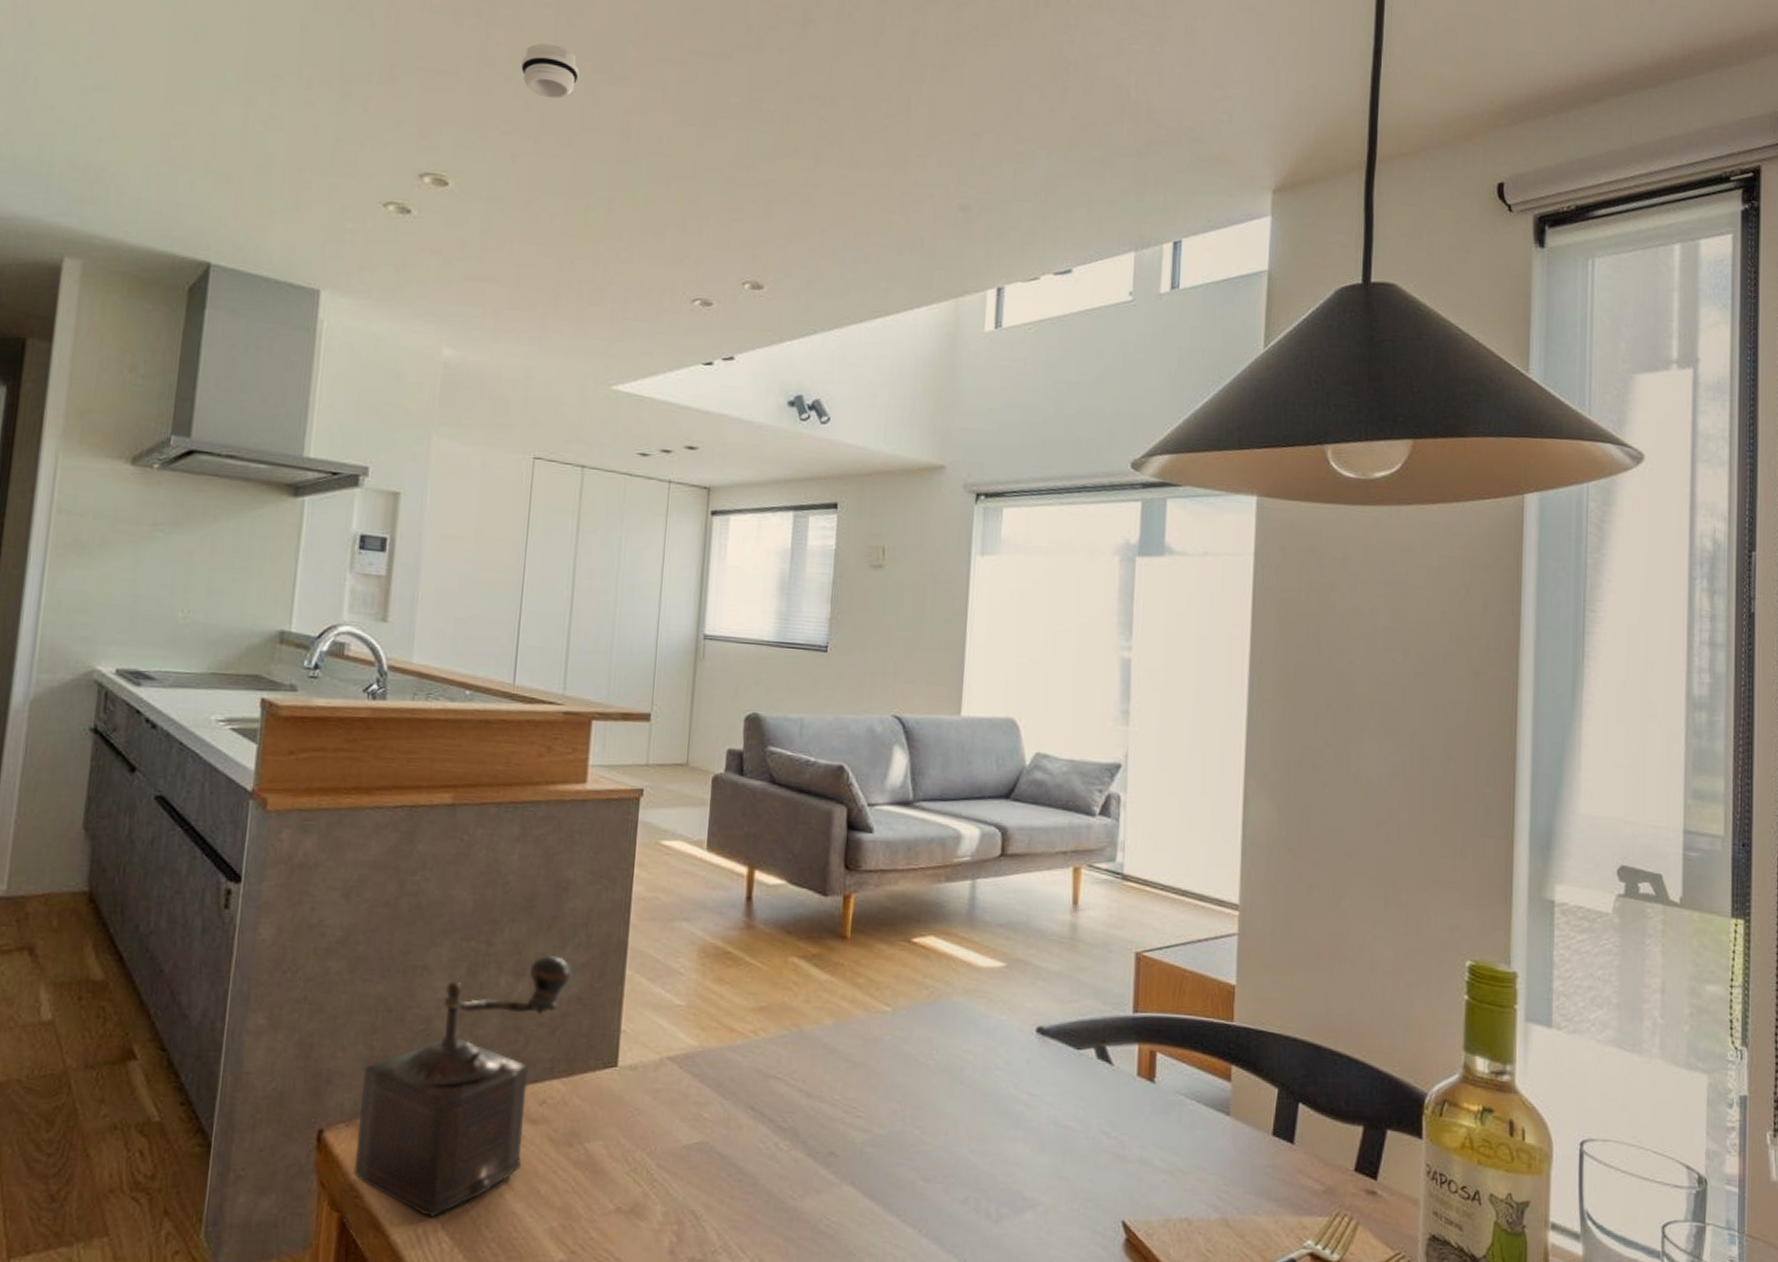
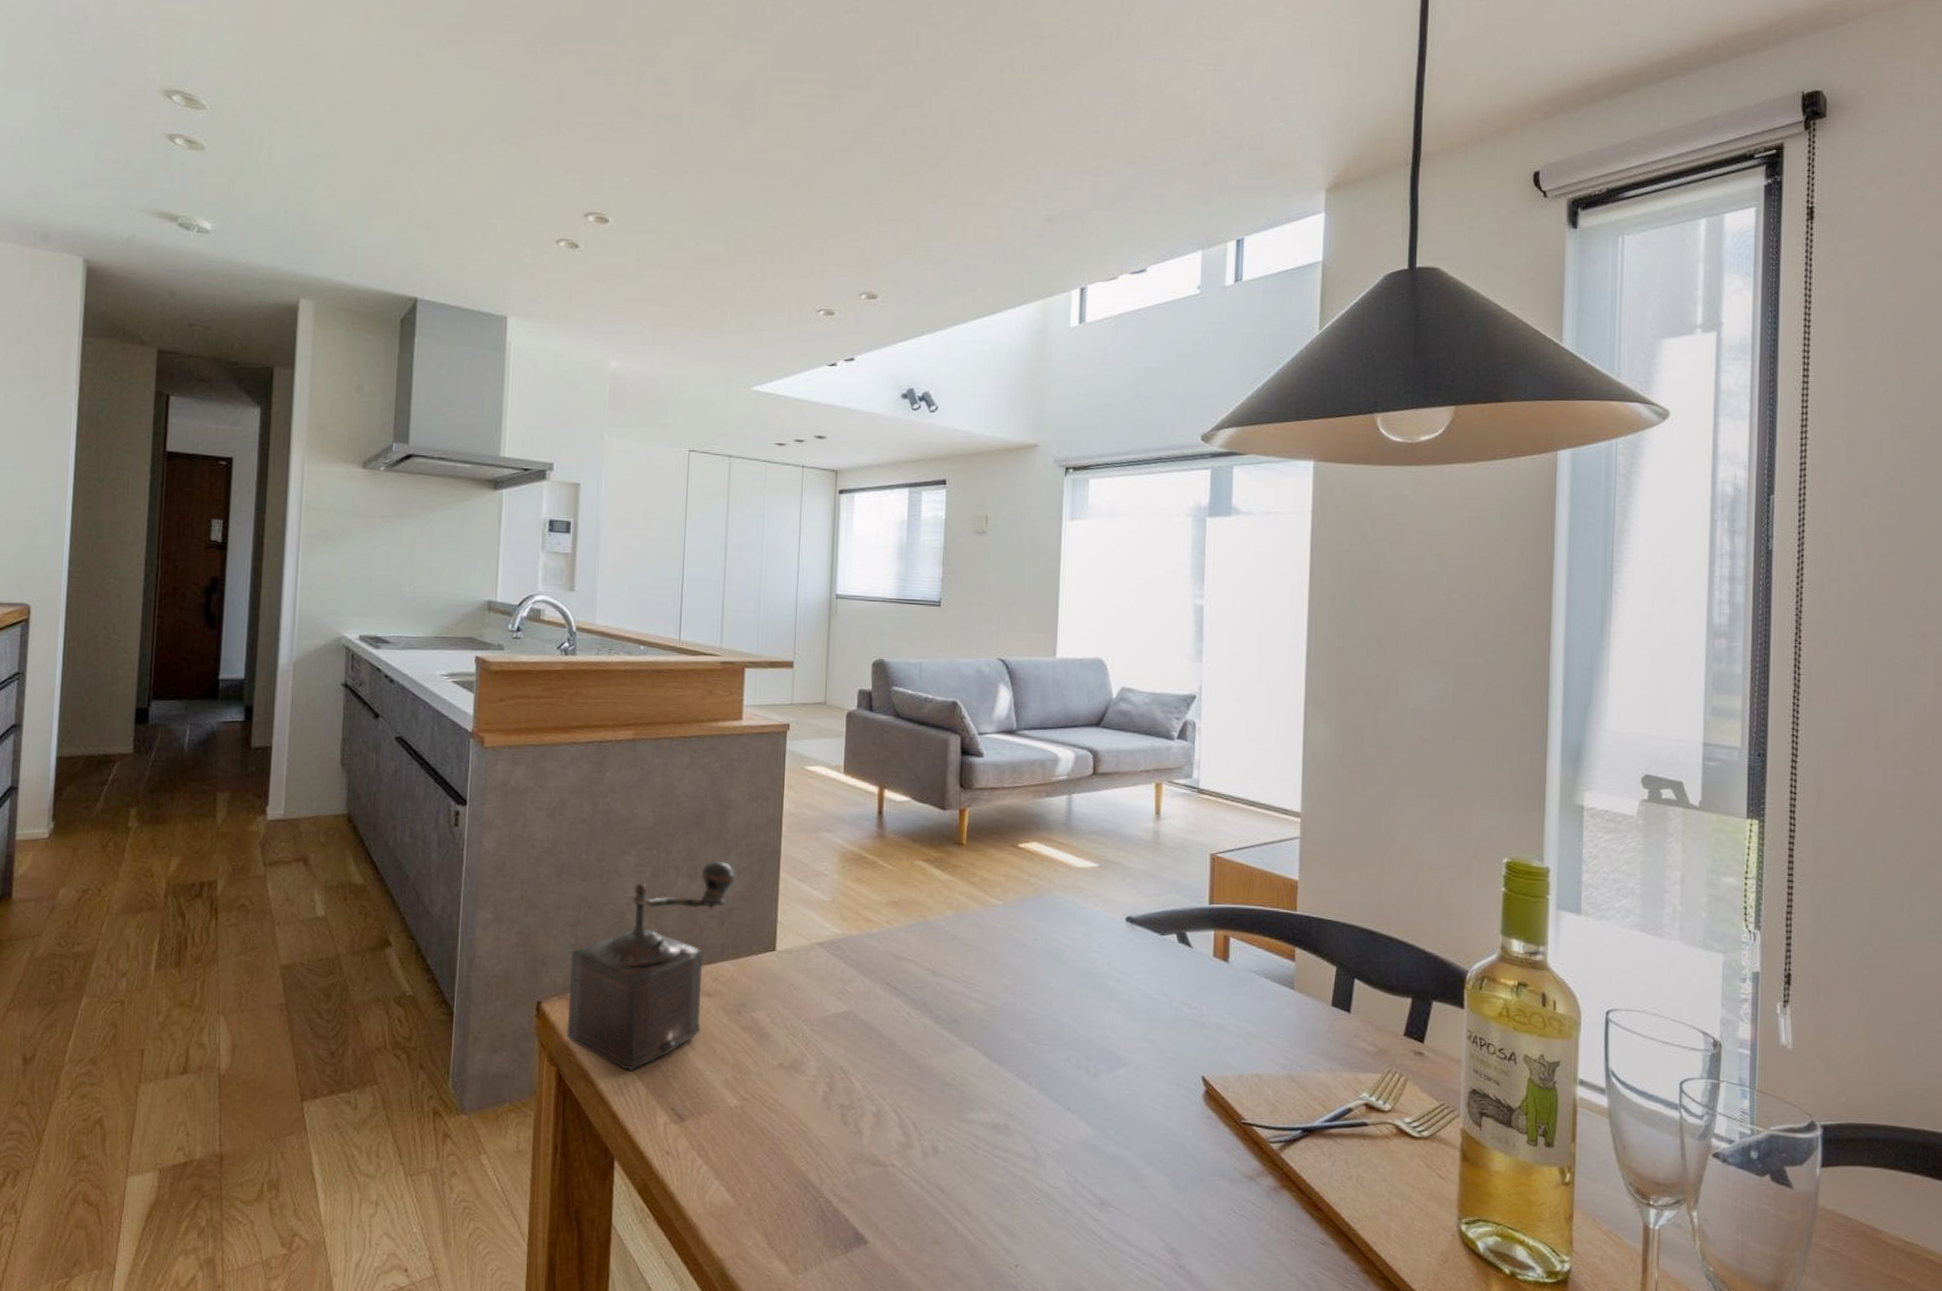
smoke detector: present [521,43,580,99] -> none [666,95,715,143]

